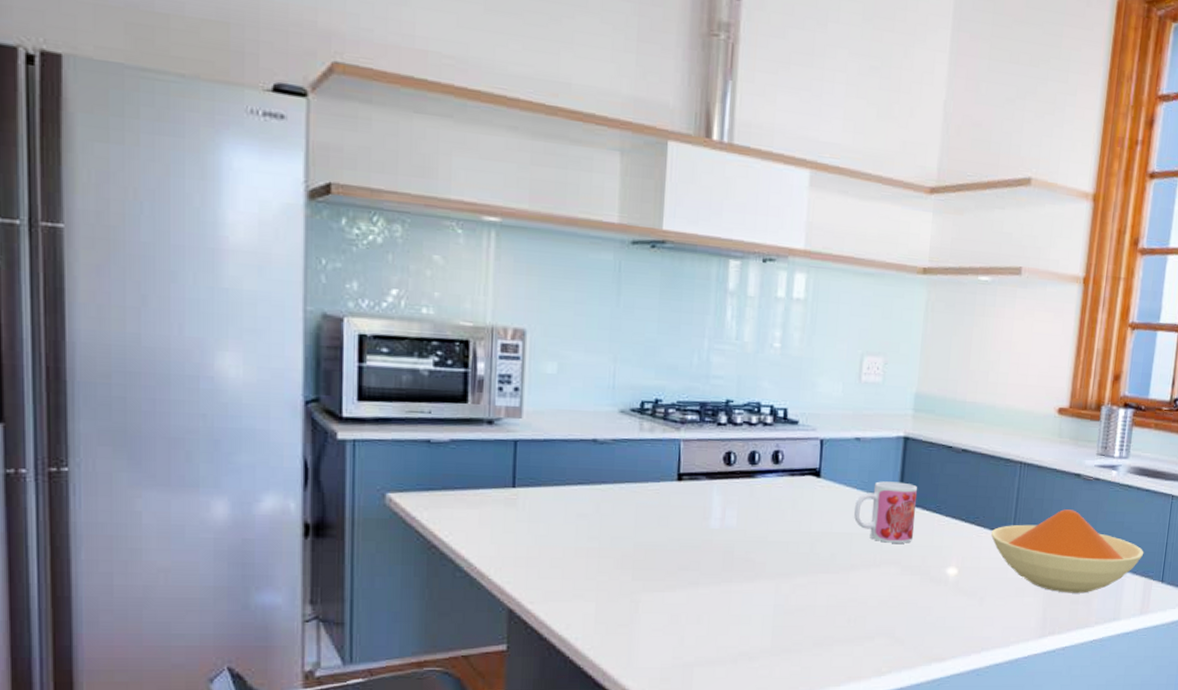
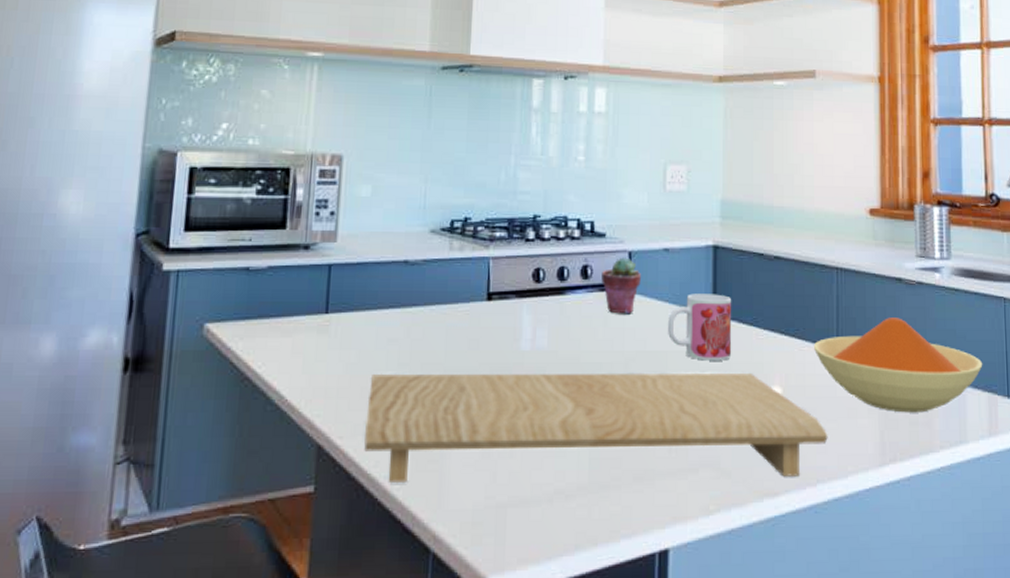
cutting board: none [555,545,996,645] -> present [364,373,828,483]
potted succulent: none [792,444,831,498] -> present [601,257,641,314]

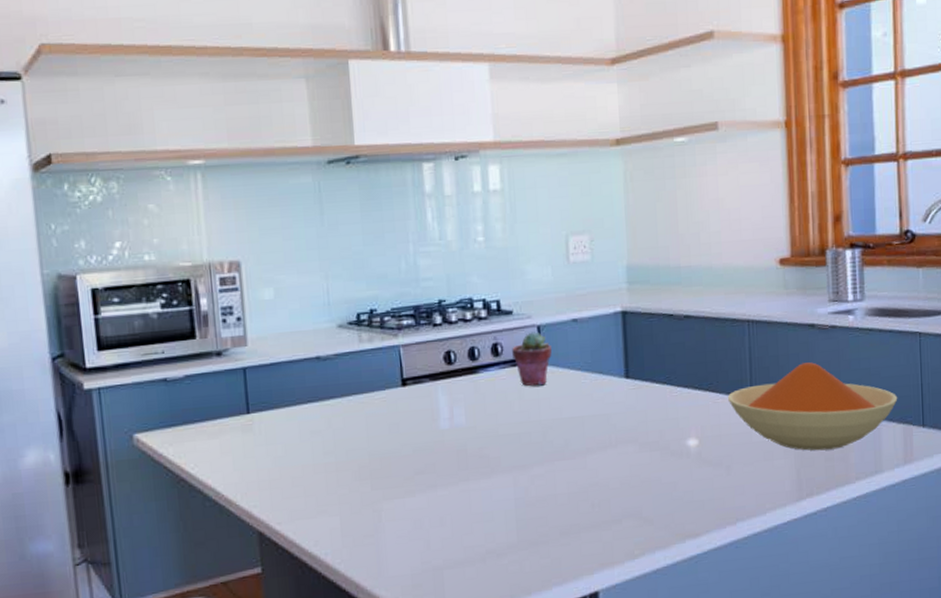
cutting board: present [364,373,828,483] -> none [299,429,746,558]
mug: present [668,293,732,361] -> none [582,357,647,422]

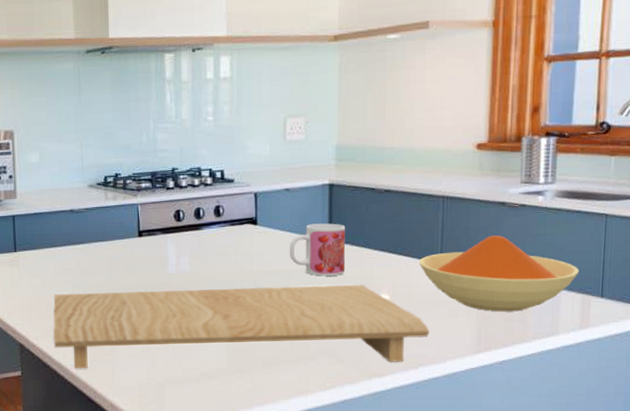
cutting board: none [299,429,746,558] -> present [53,285,430,369]
potted succulent: present [512,332,552,387] -> none [232,198,265,243]
mug: none [582,357,647,422] -> present [290,223,346,276]

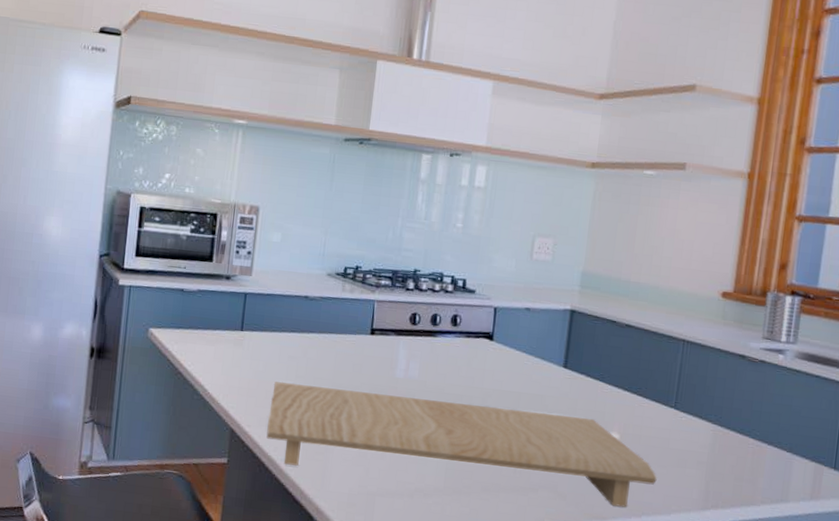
mug: present [290,223,346,276] -> none [522,348,583,406]
bowl: present [418,235,580,312] -> none [652,388,814,472]

